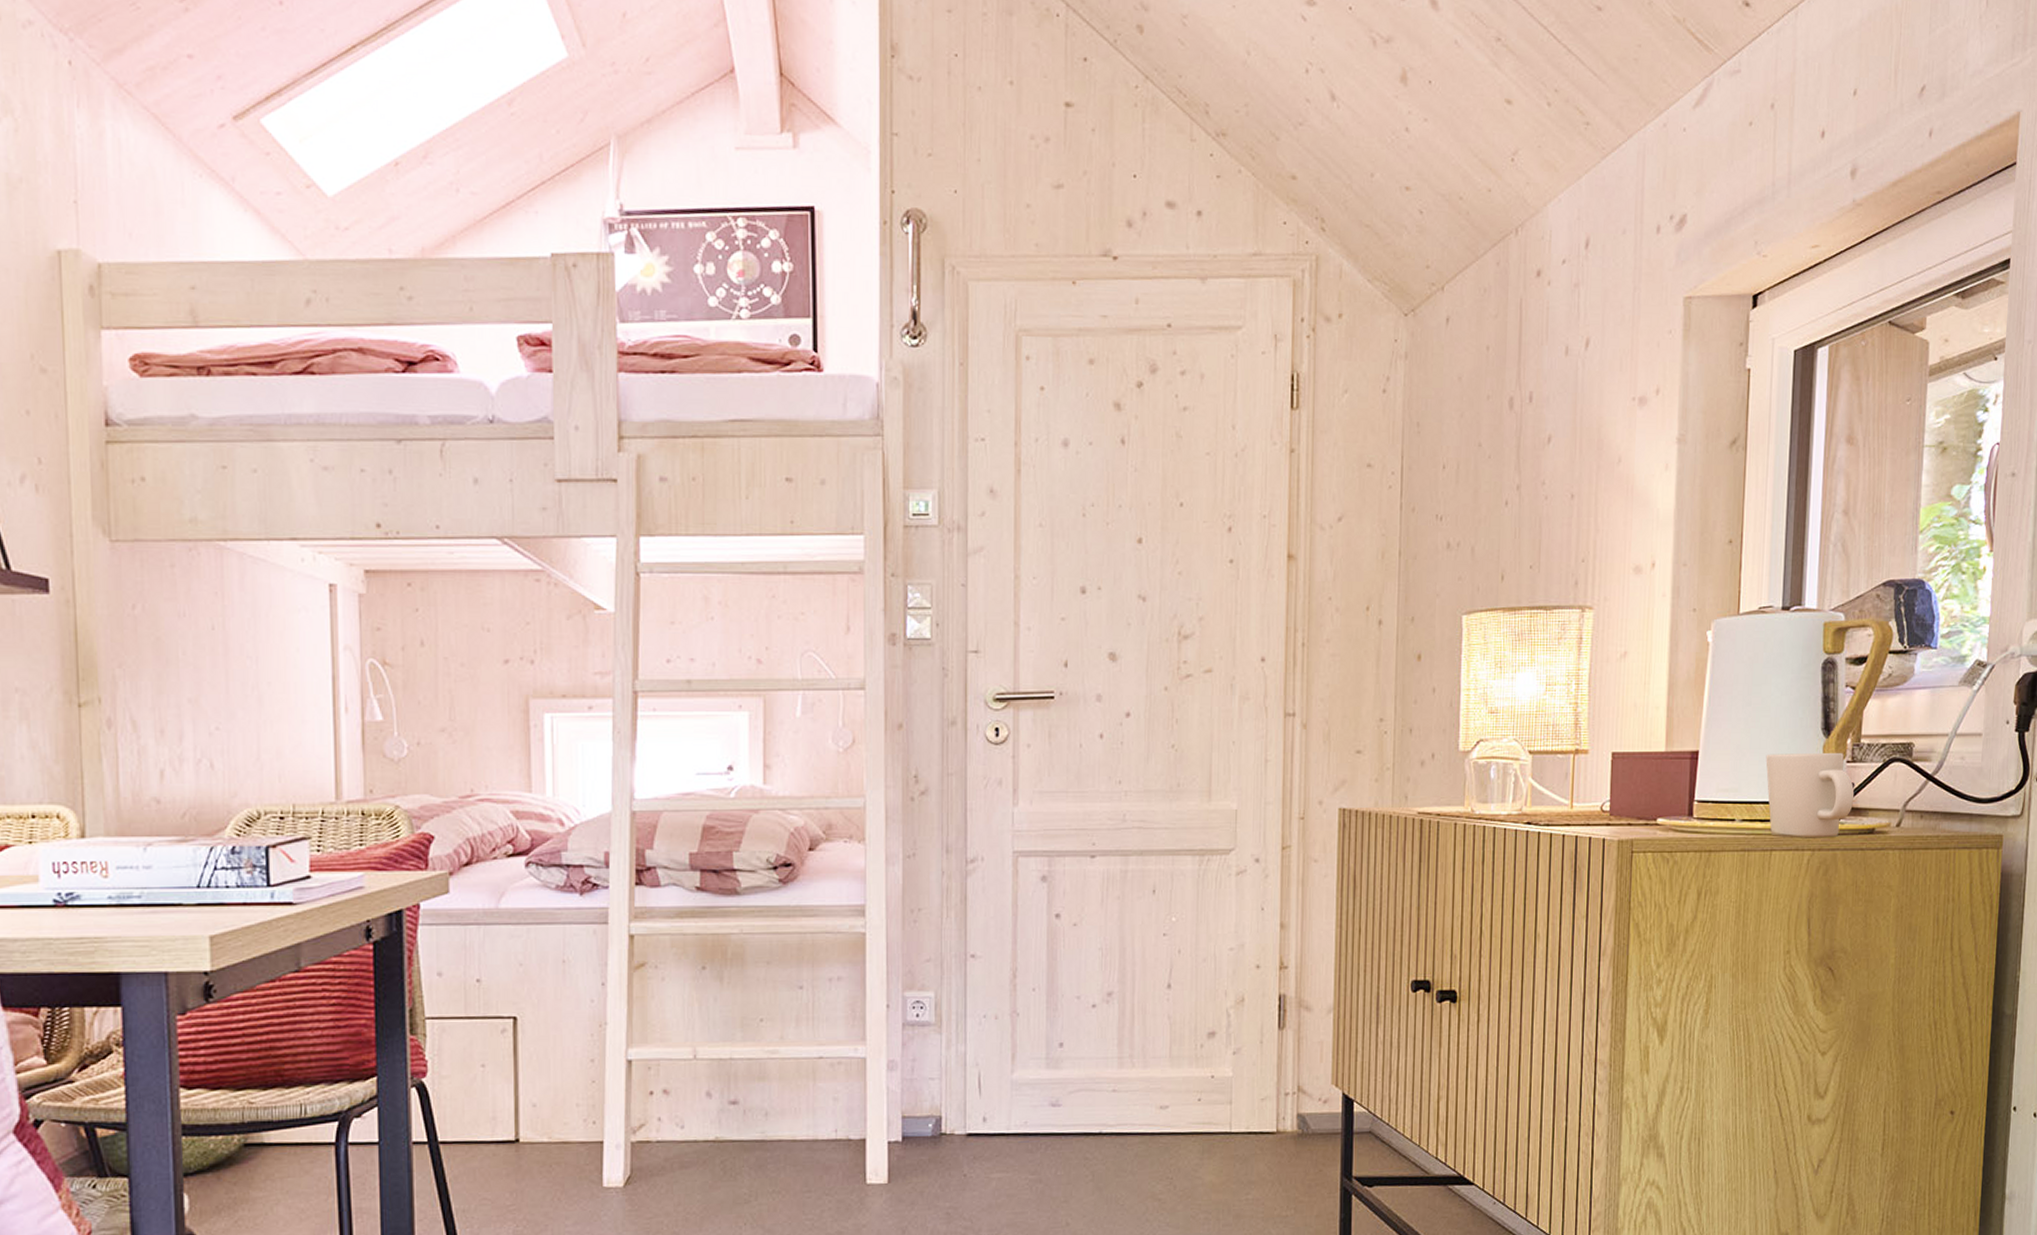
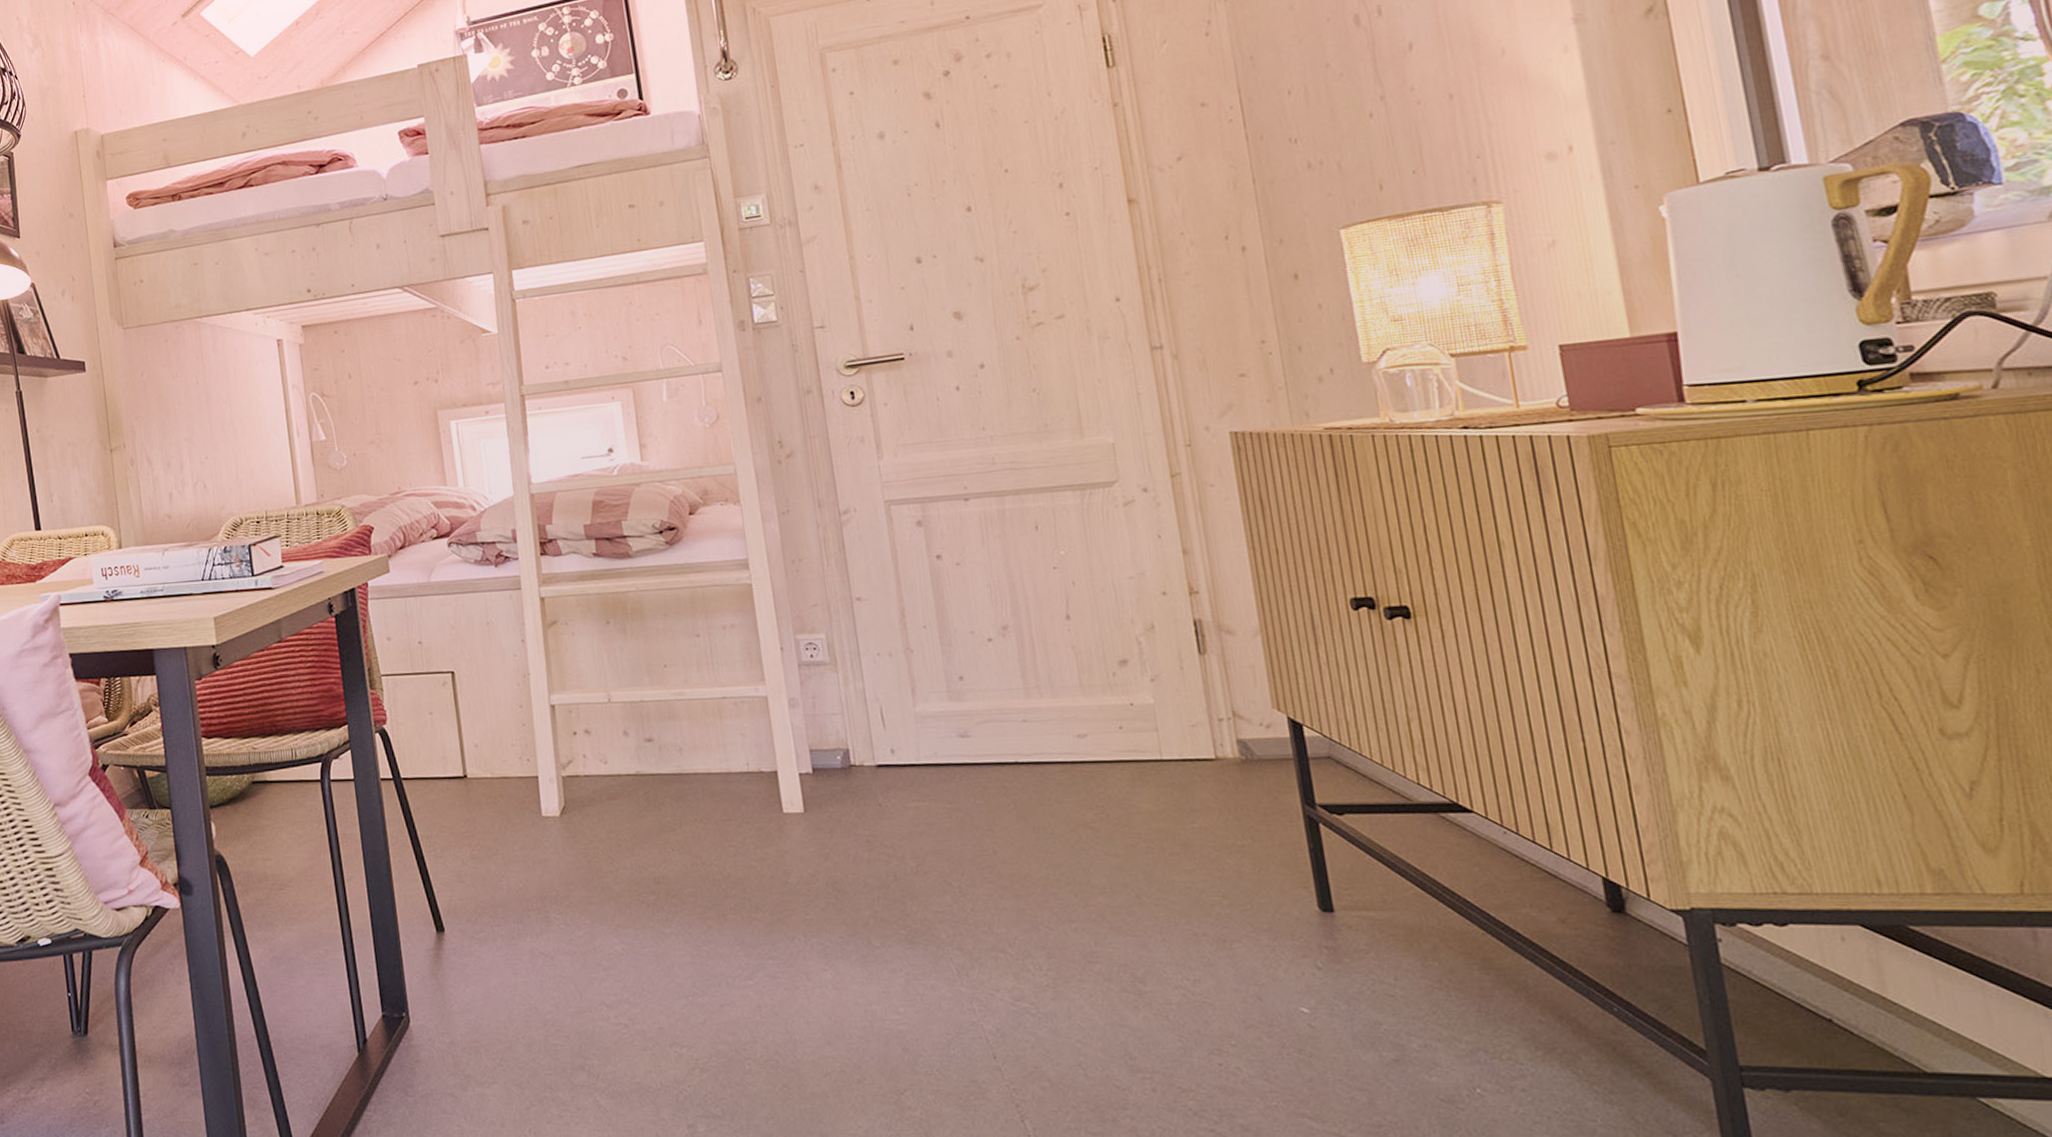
mug: present [1766,752,1855,839] -> none [1774,313,1919,415]

